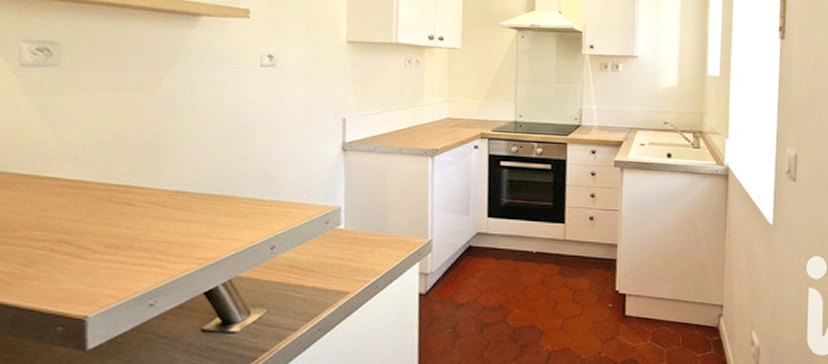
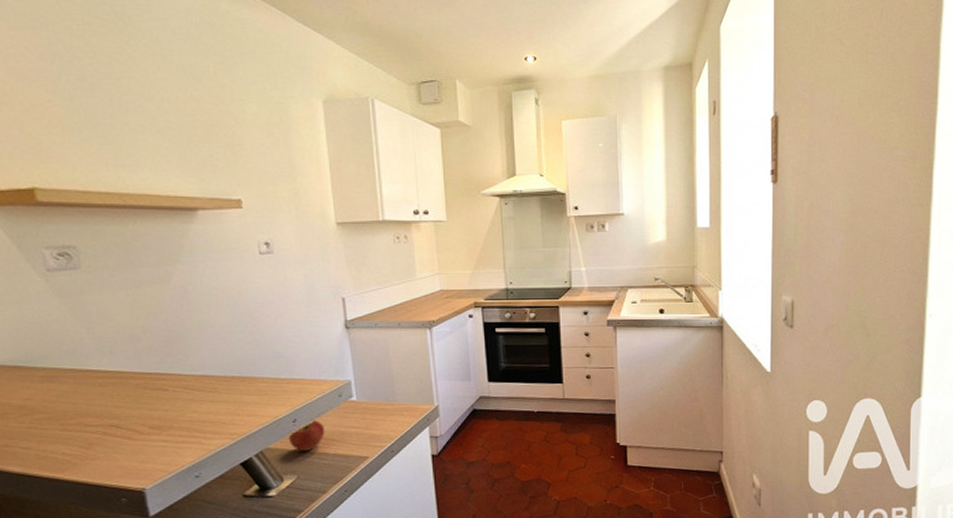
apple: none [262,247,306,282] -> present [288,419,325,451]

